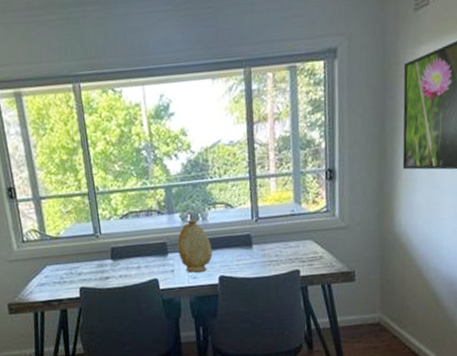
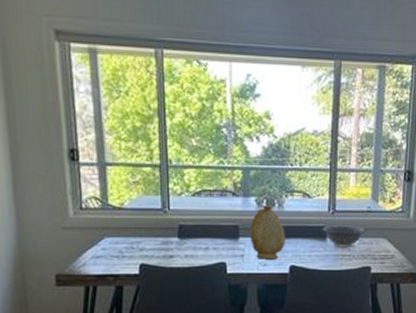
decorative bowl: none [247,231,291,254] -> present [322,224,366,247]

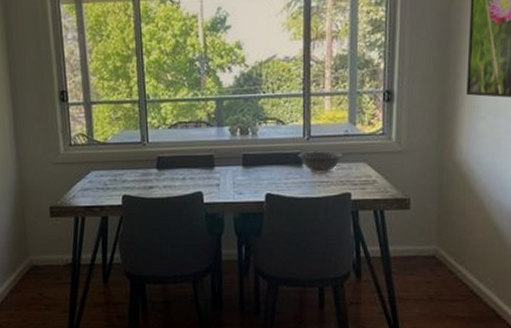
vase: present [250,205,285,259] -> none [225,134,260,188]

